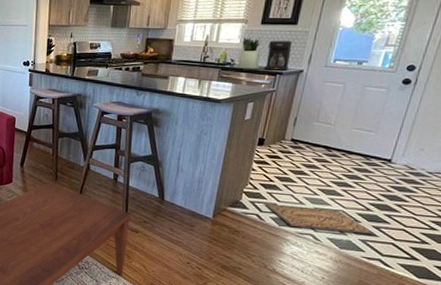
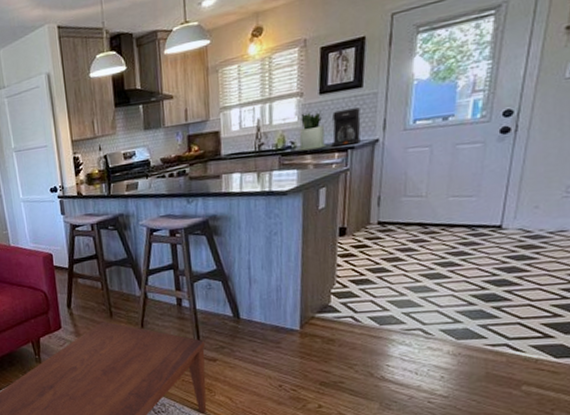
doormat: present [264,203,377,235] -> none [358,295,498,323]

